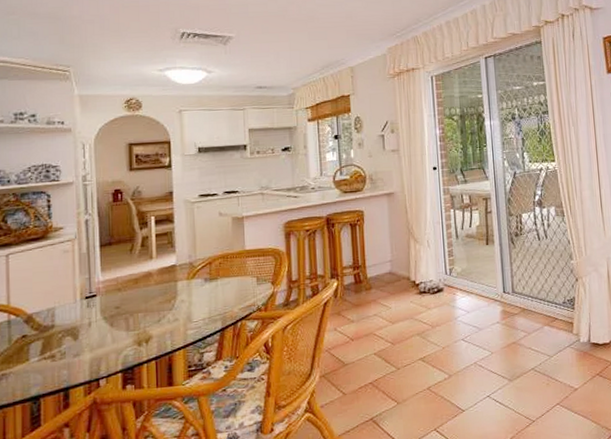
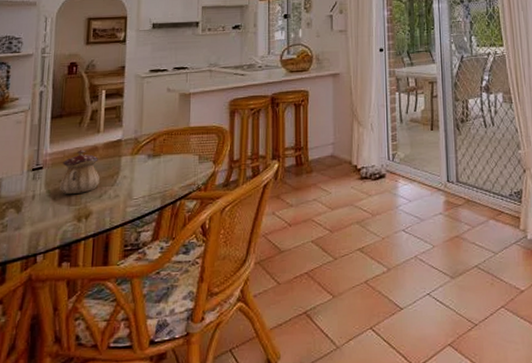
teapot: none [116,276,158,320] -> present [60,150,100,194]

